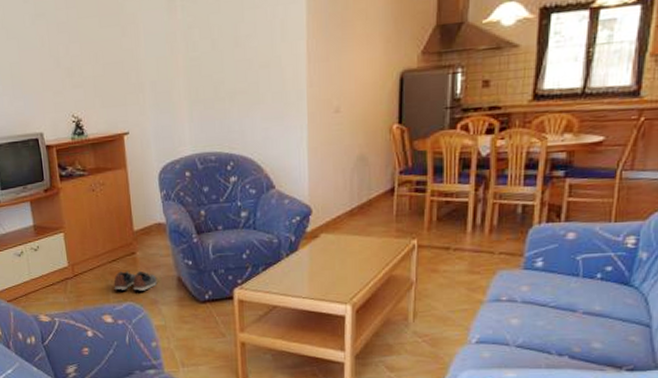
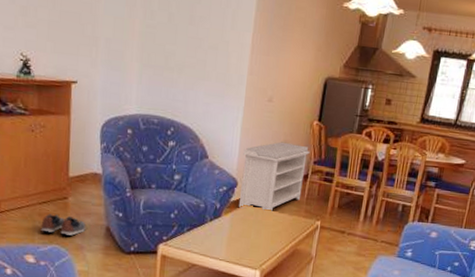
bench: none [314,155,393,238] -> present [238,142,310,212]

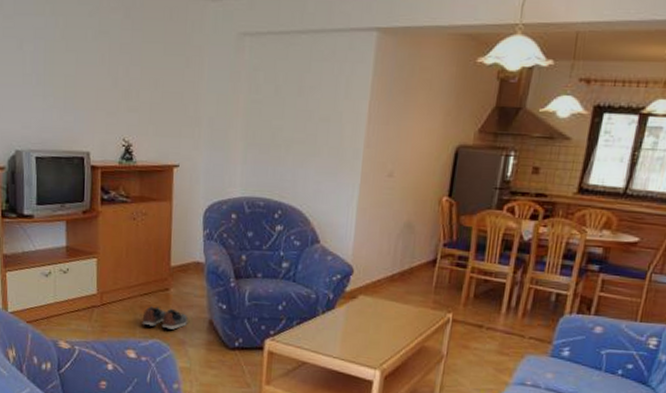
bench: present [238,142,310,212] -> none [354,222,439,303]

